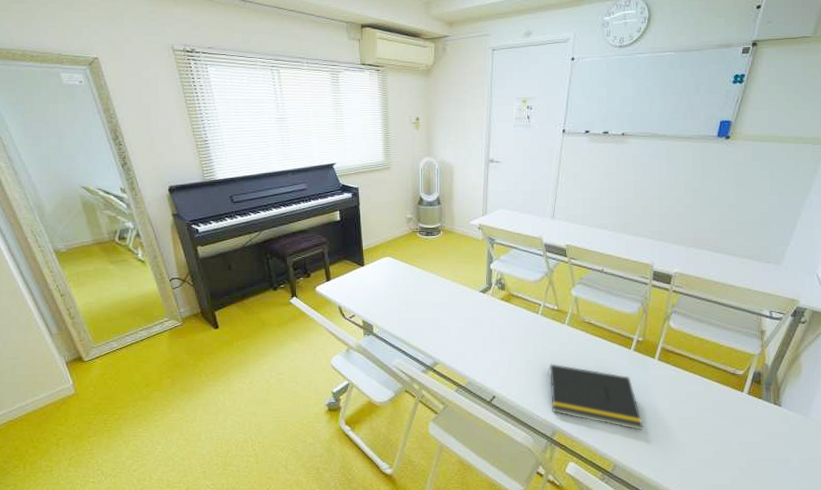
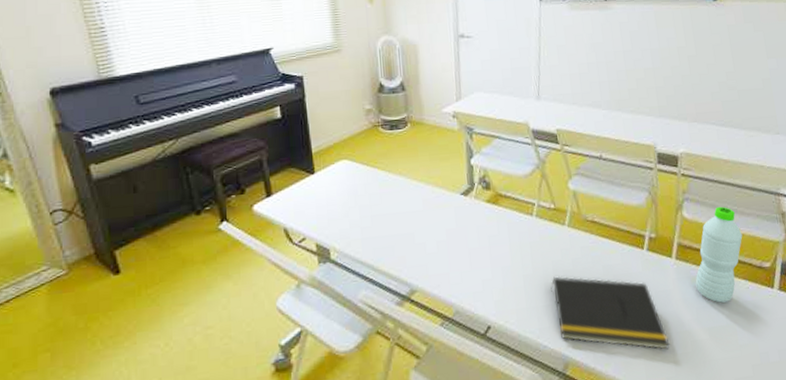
water bottle: none [673,320,721,399] -> present [695,206,743,303]

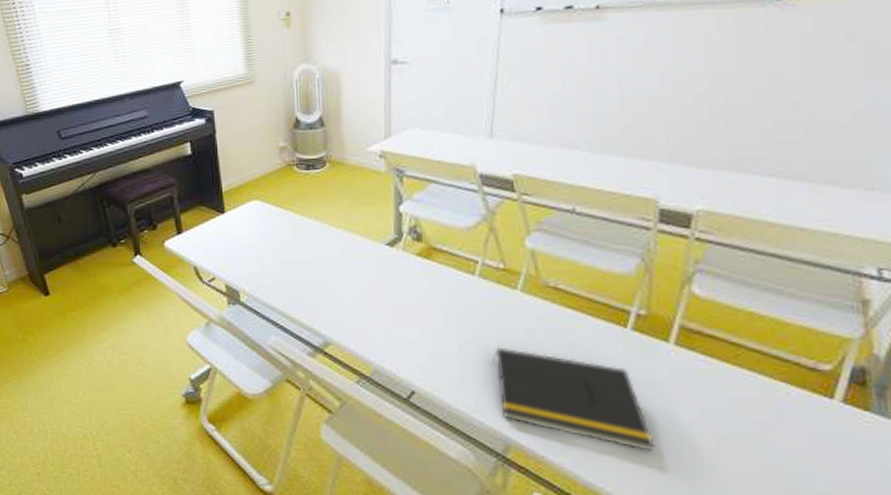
water bottle: present [695,206,743,303] -> none [702,284,788,407]

